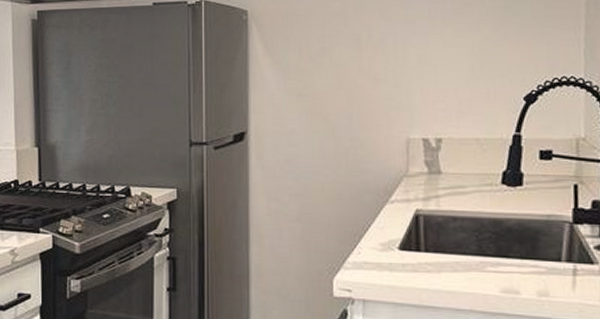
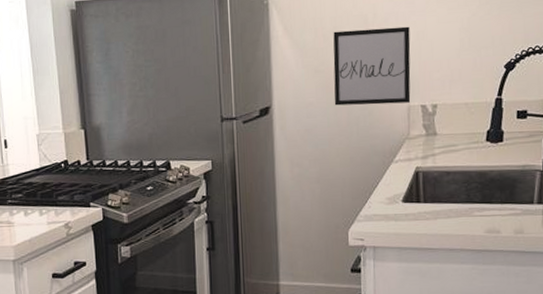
wall art: none [319,49,411,136] -> present [333,26,411,106]

